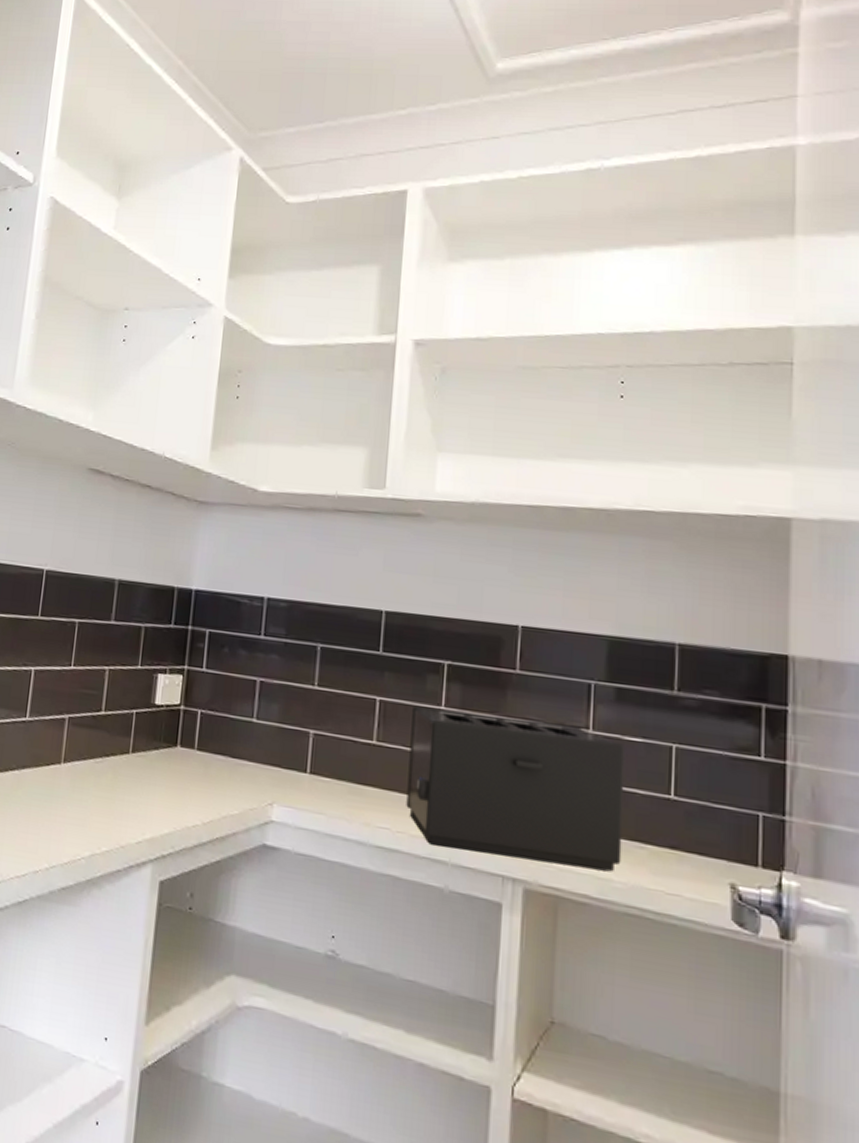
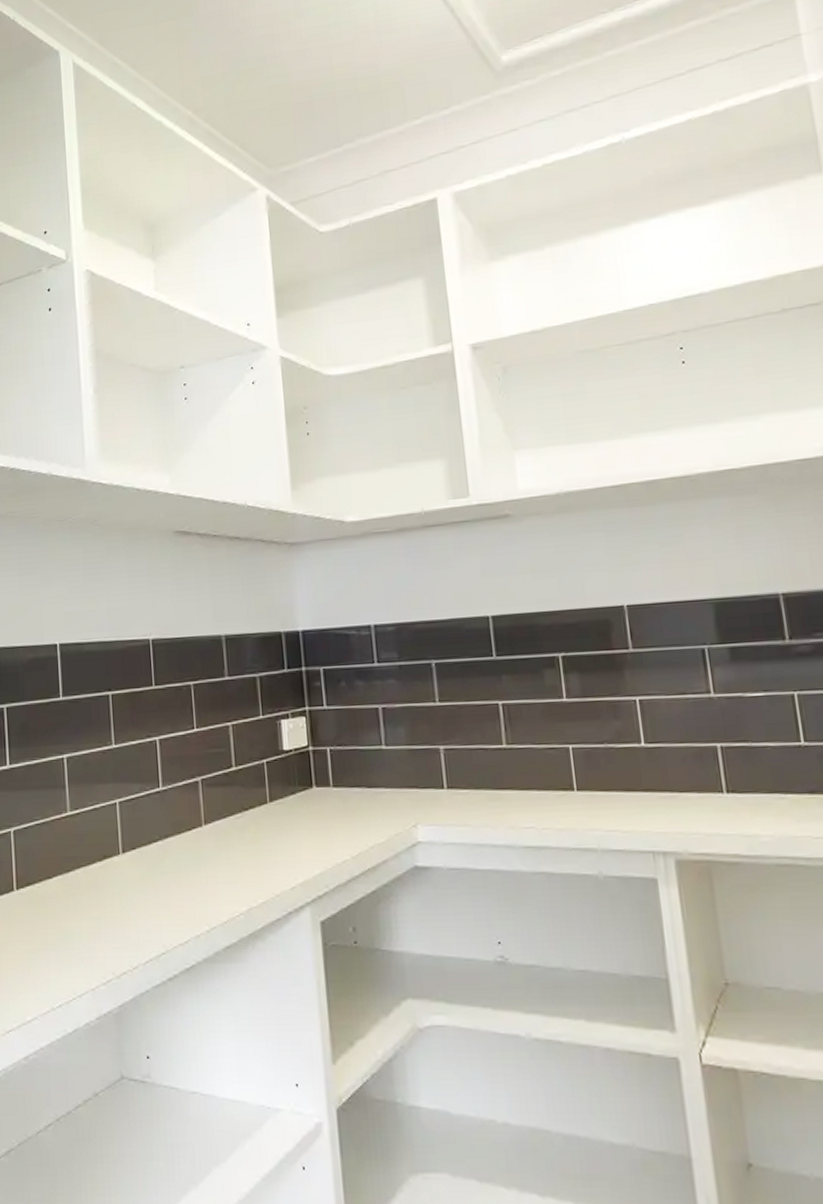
toaster: present [406,705,626,872] -> none [535,692,765,835]

